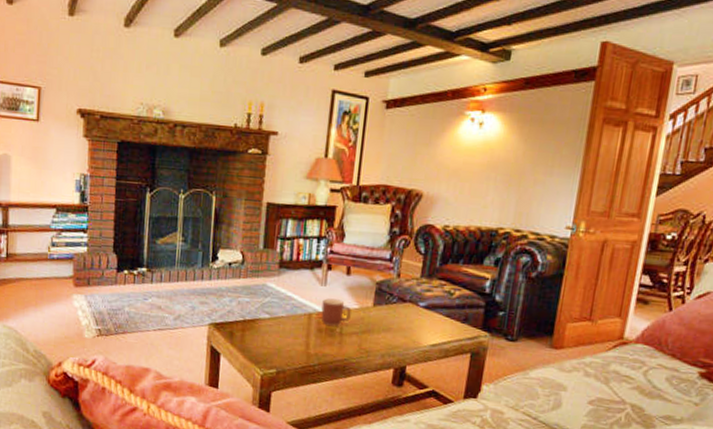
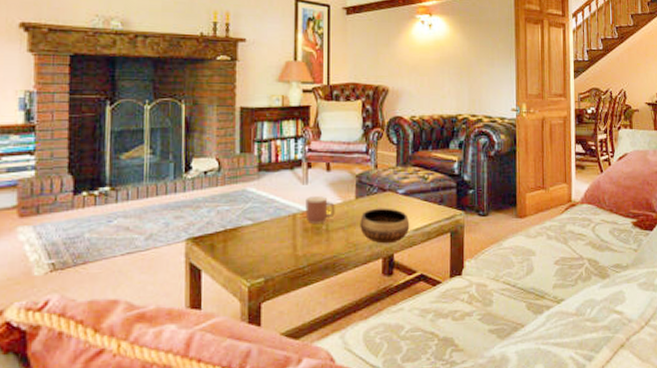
bowl: none [374,318,428,356] -> present [360,208,410,244]

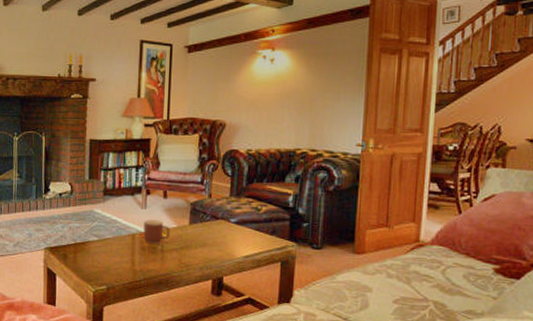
bowl: present [360,208,410,244] -> none [192,234,240,267]

